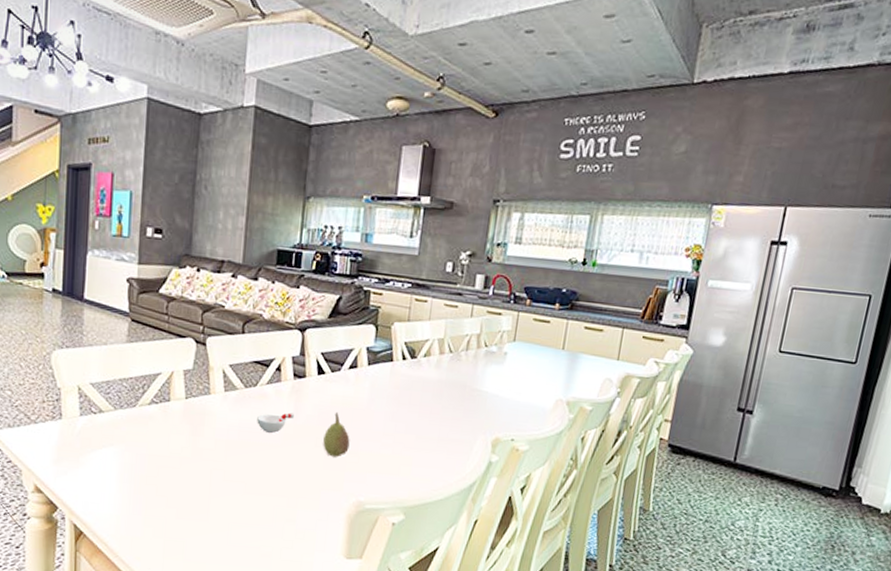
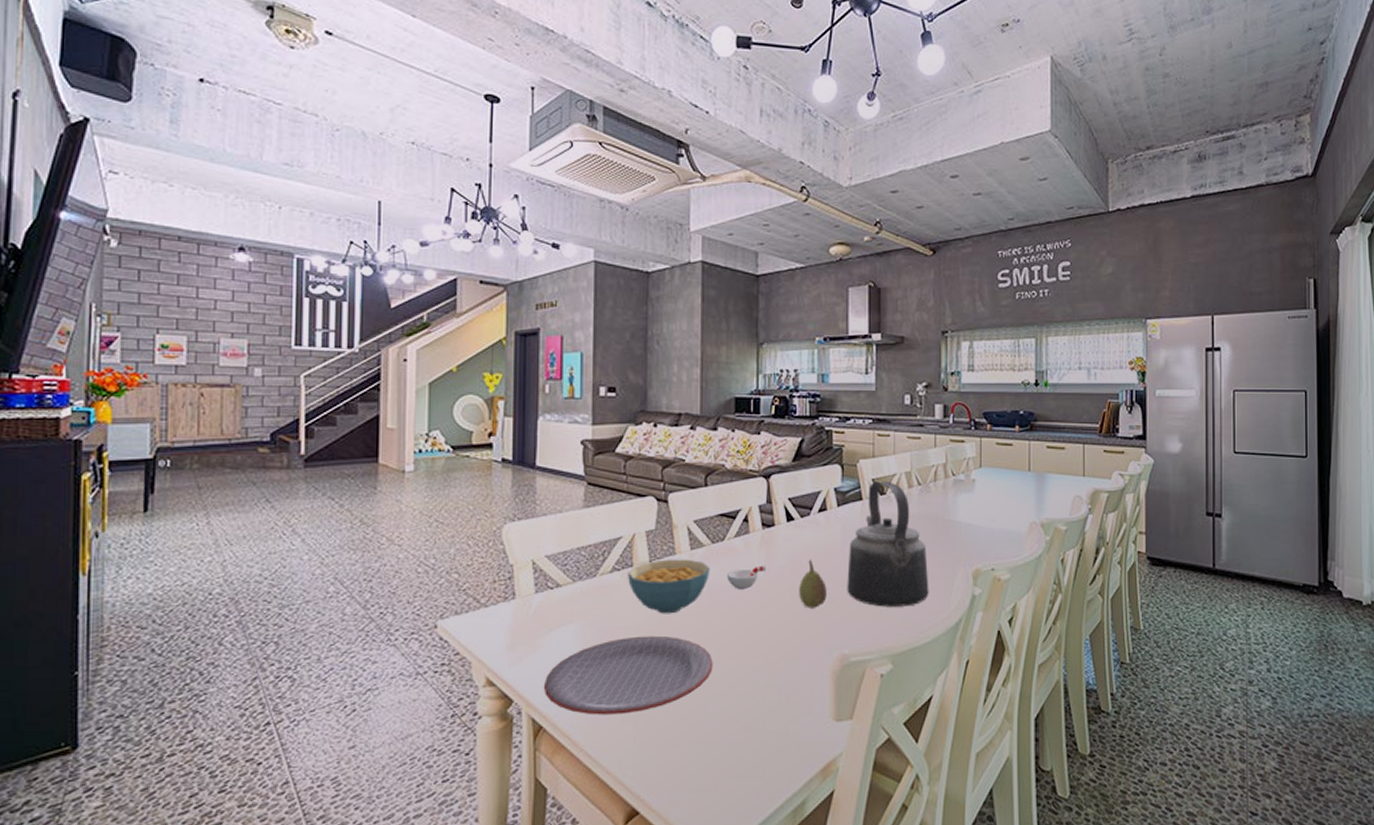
plate: none [84,464,238,530] -> present [543,635,713,715]
cereal bowl: none [165,398,241,448] -> present [628,559,710,614]
kettle: none [369,345,451,465] -> present [847,481,929,607]

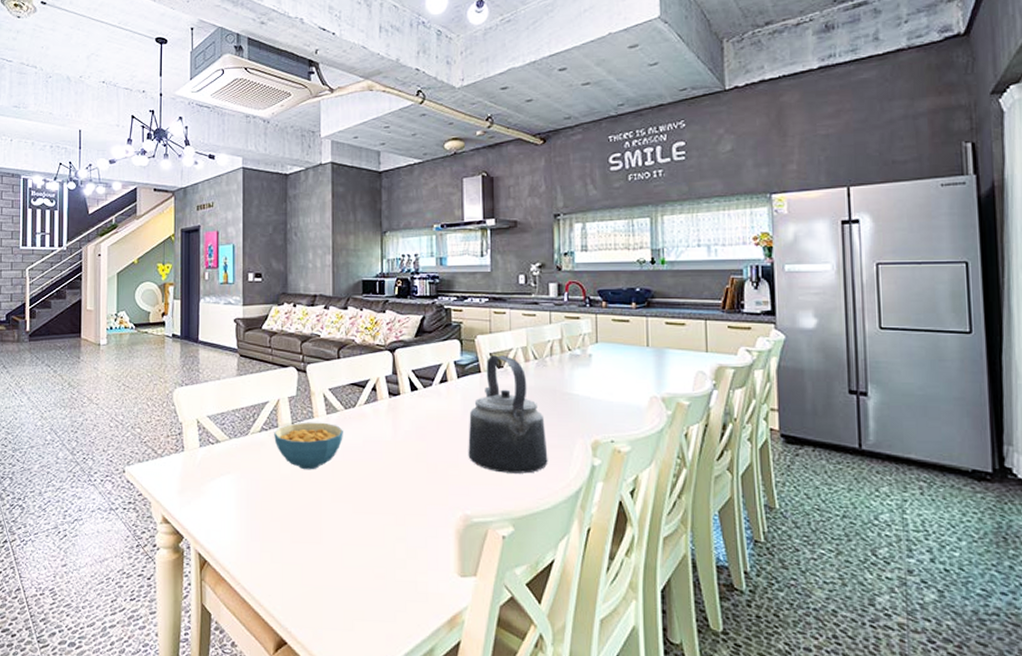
plate: present [543,635,713,715] -> none [207,488,348,556]
cup: present [727,565,766,591] -> none [359,430,393,452]
fruit: present [799,559,827,608] -> none [424,425,449,471]

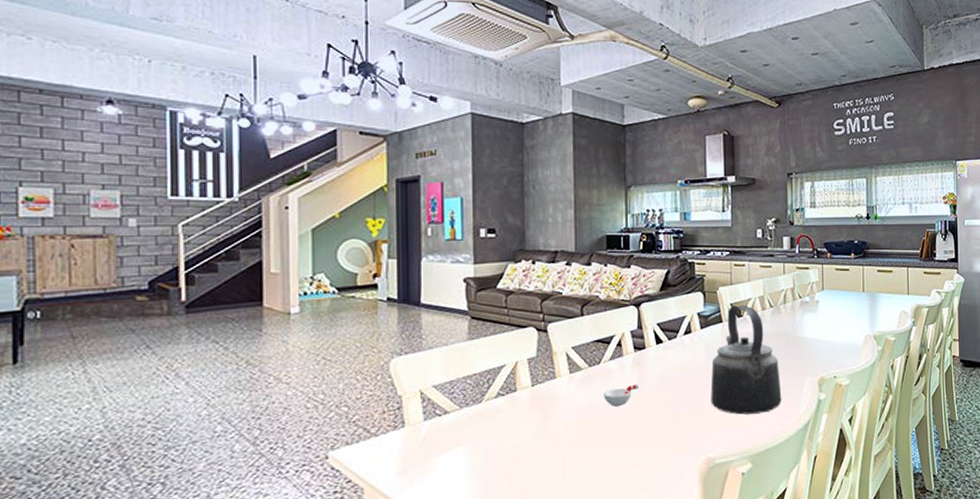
cereal bowl: present [274,422,343,470] -> none [512,382,588,433]
cup: none [359,430,393,452] -> present [604,384,639,408]

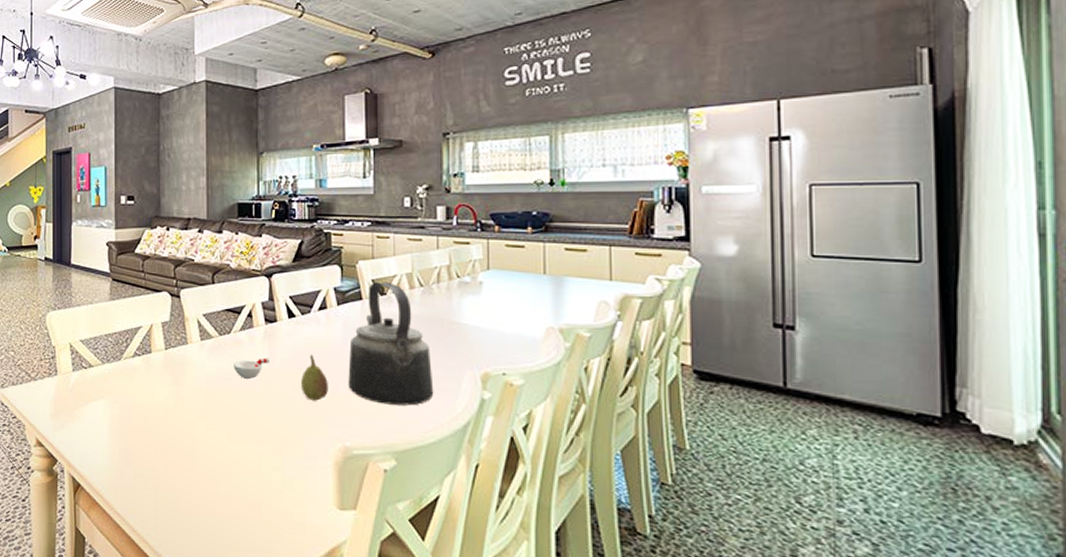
fruit: none [669,376,693,420] -> present [301,354,328,401]

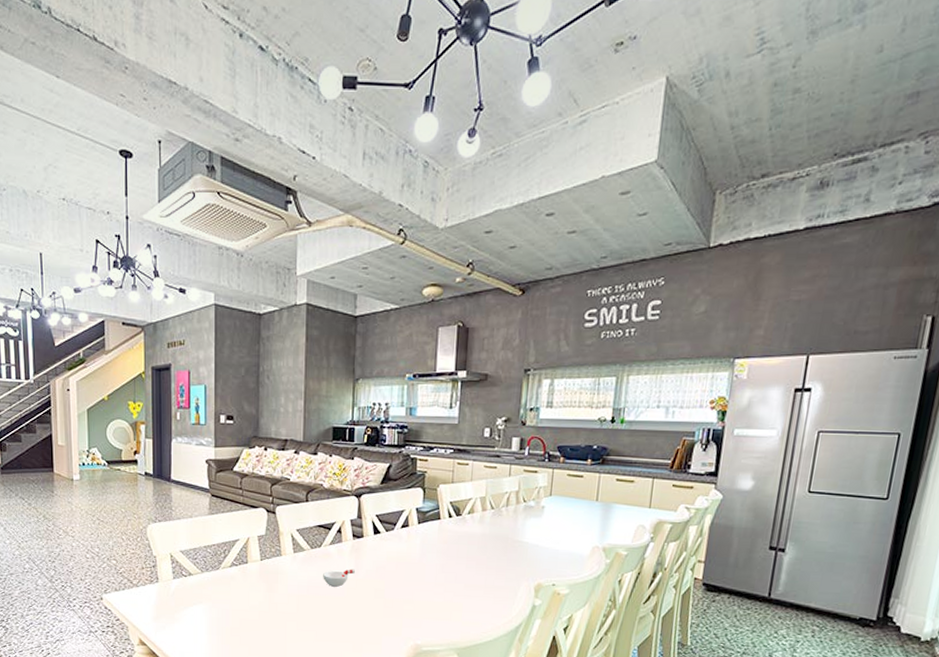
fruit: present [301,354,328,401] -> none [382,566,406,606]
kettle: present [348,282,434,406] -> none [422,504,495,611]

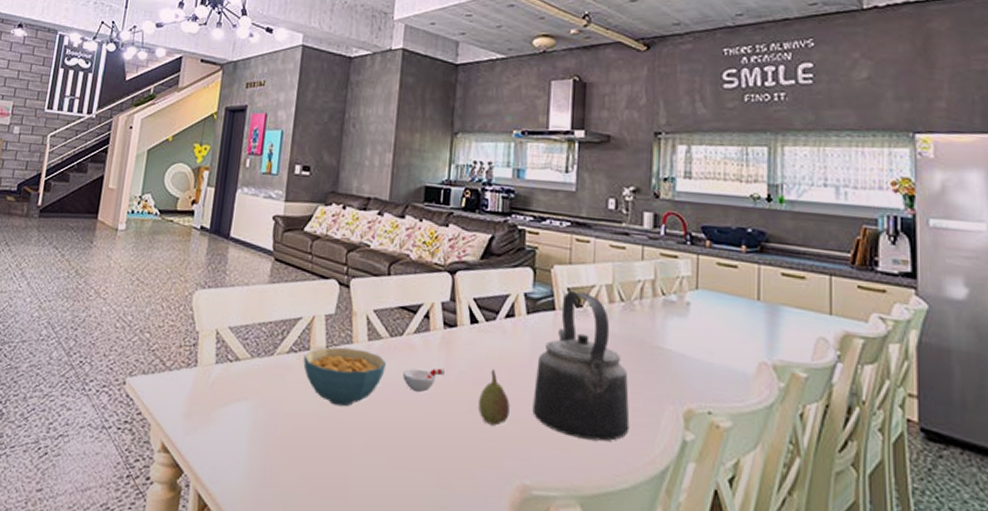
cereal bowl: none [244,559,309,602] -> present [303,347,386,407]
fruit: none [382,566,406,606] -> present [478,368,510,426]
kettle: none [422,504,495,611] -> present [532,291,630,442]

